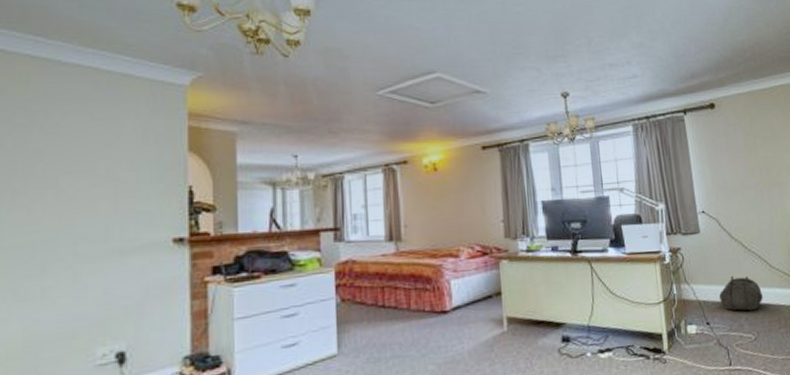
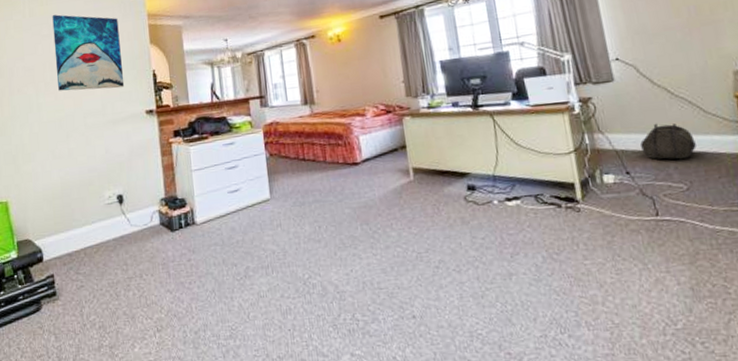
wall art: none [33,98,144,207] -> present [52,14,125,91]

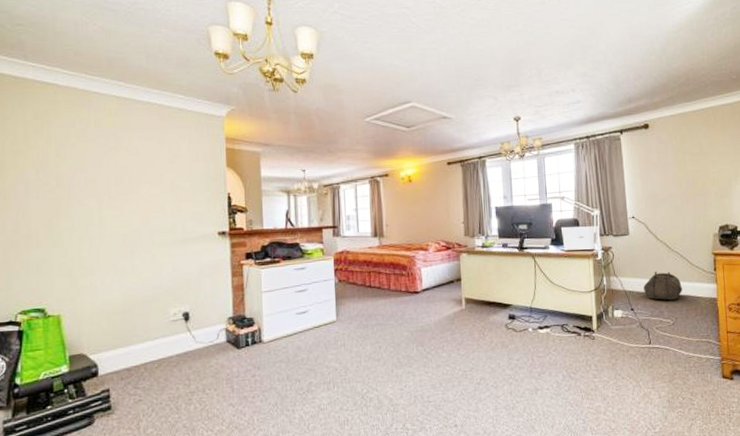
wall art: present [52,14,125,91] -> none [121,128,197,208]

